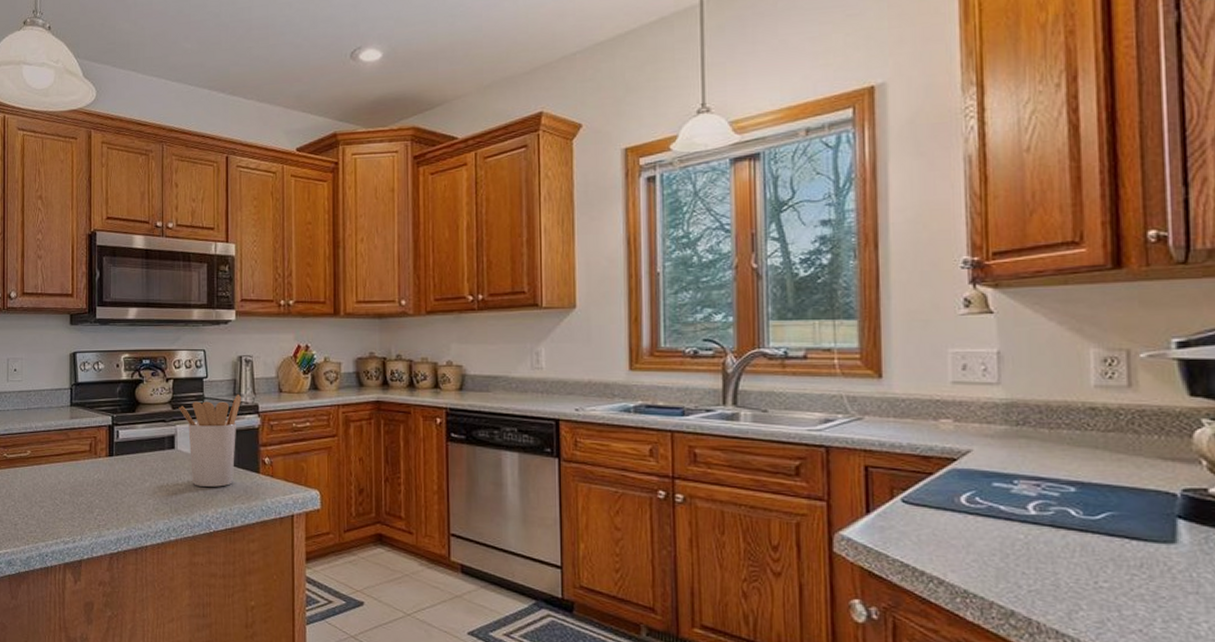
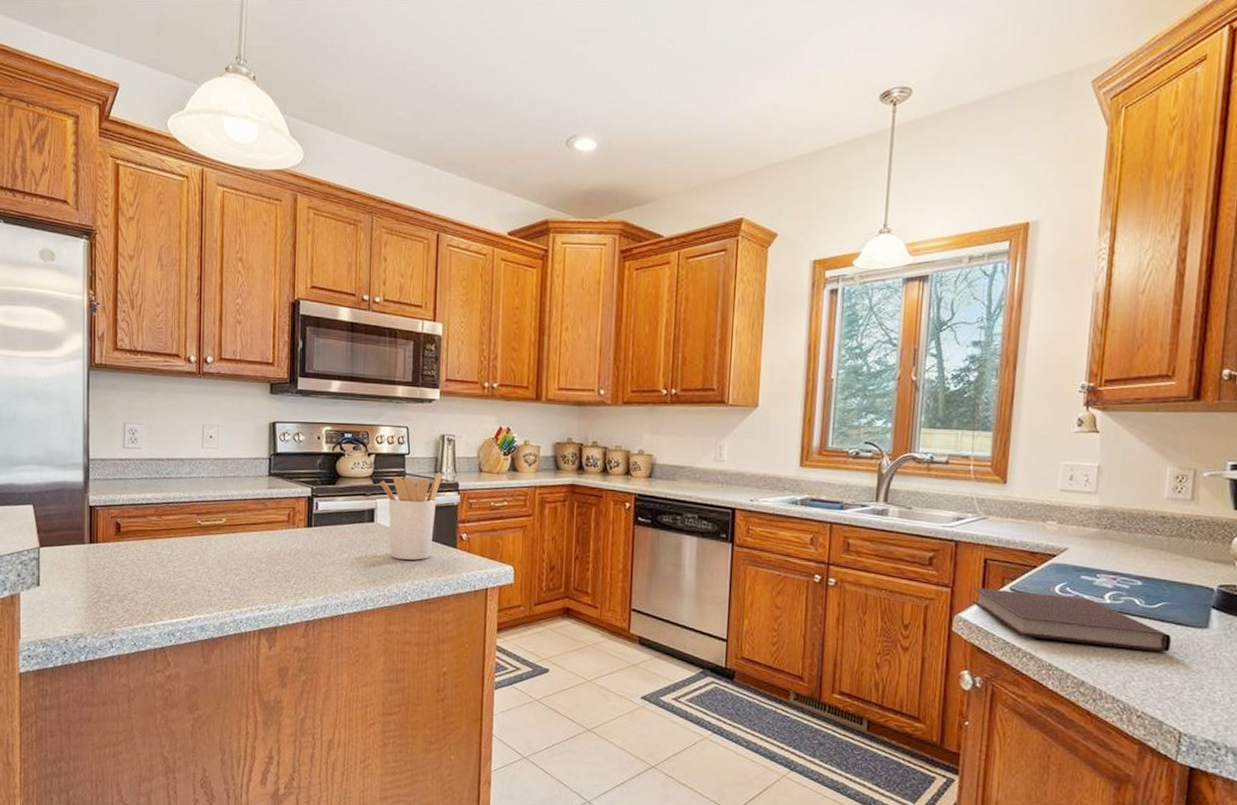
notebook: none [854,500,1126,574] -> present [972,587,1171,653]

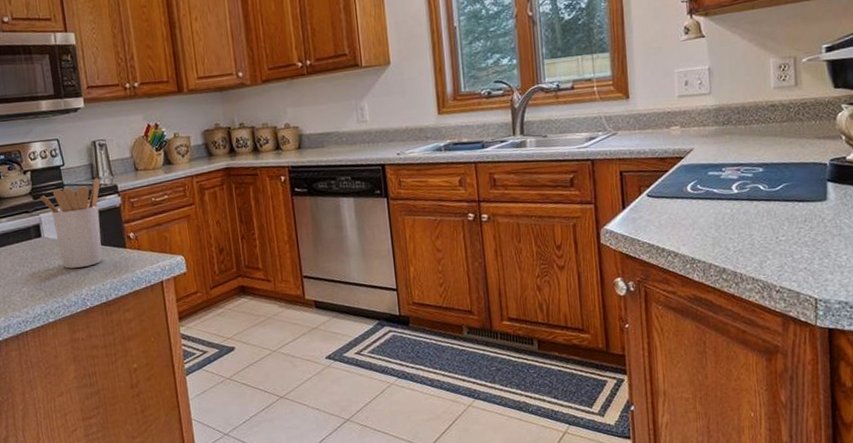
notebook: present [972,587,1171,653] -> none [614,192,796,237]

